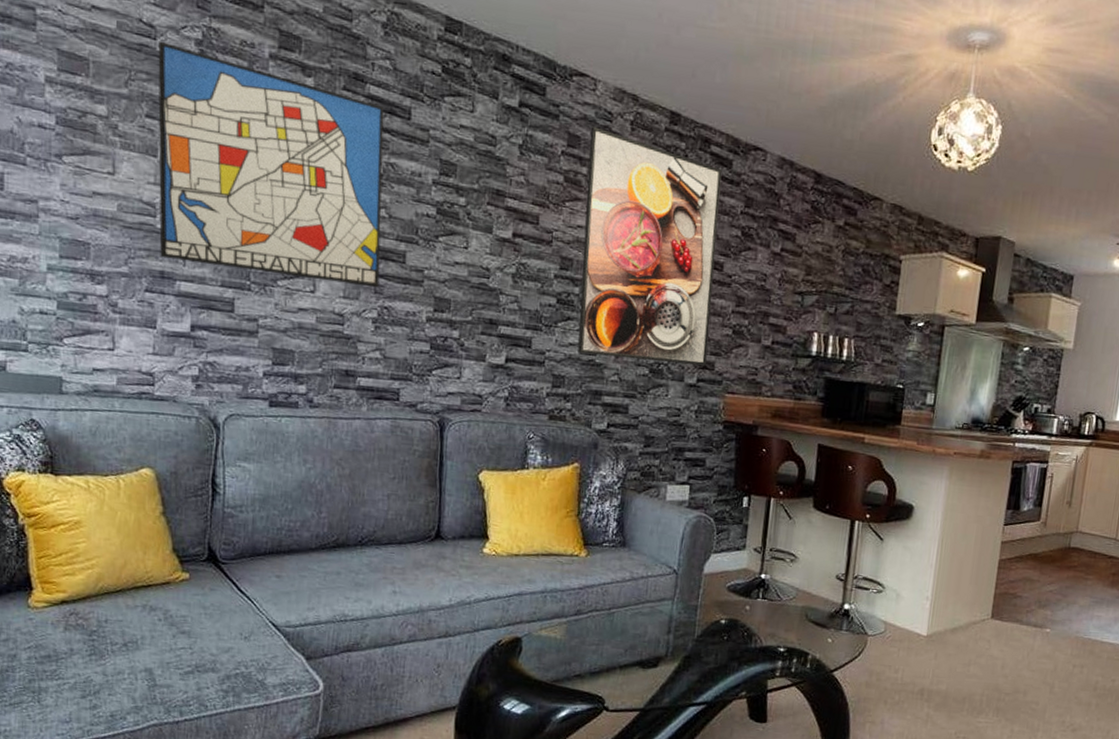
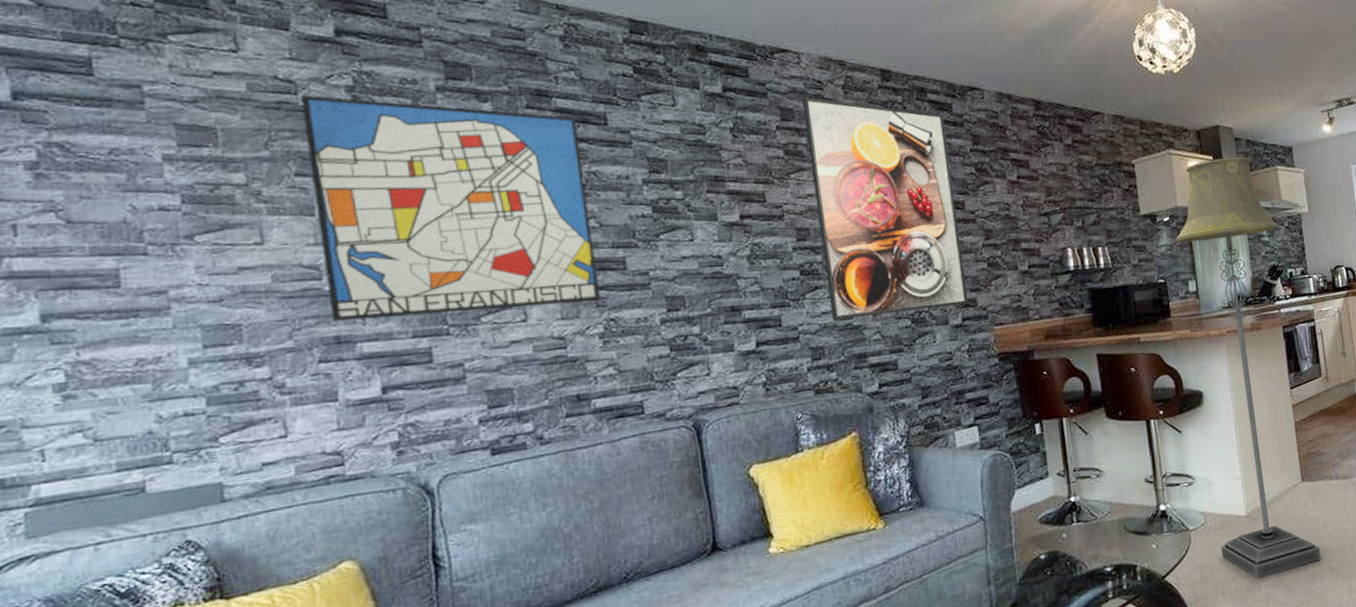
floor lamp: none [892,271,1037,698] -> present [1175,156,1322,580]

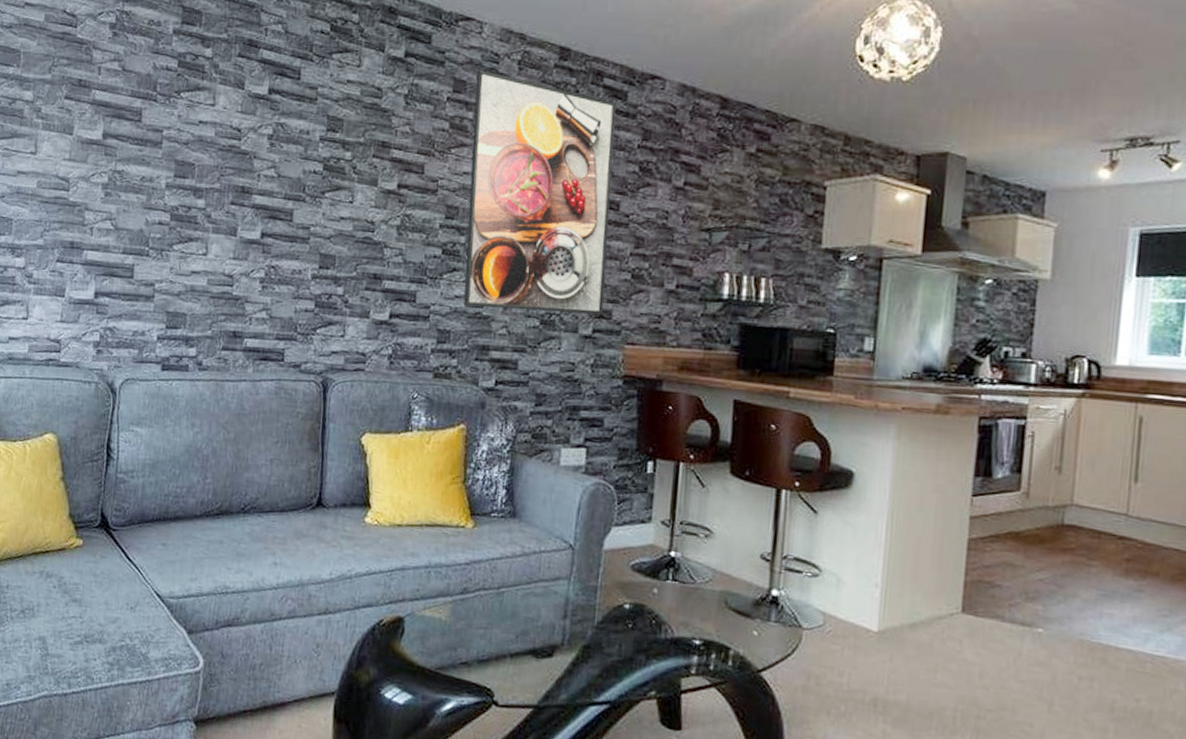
wall art: present [301,94,601,322] -> none [71,28,275,248]
floor lamp: present [1175,156,1322,580] -> none [836,193,1003,714]

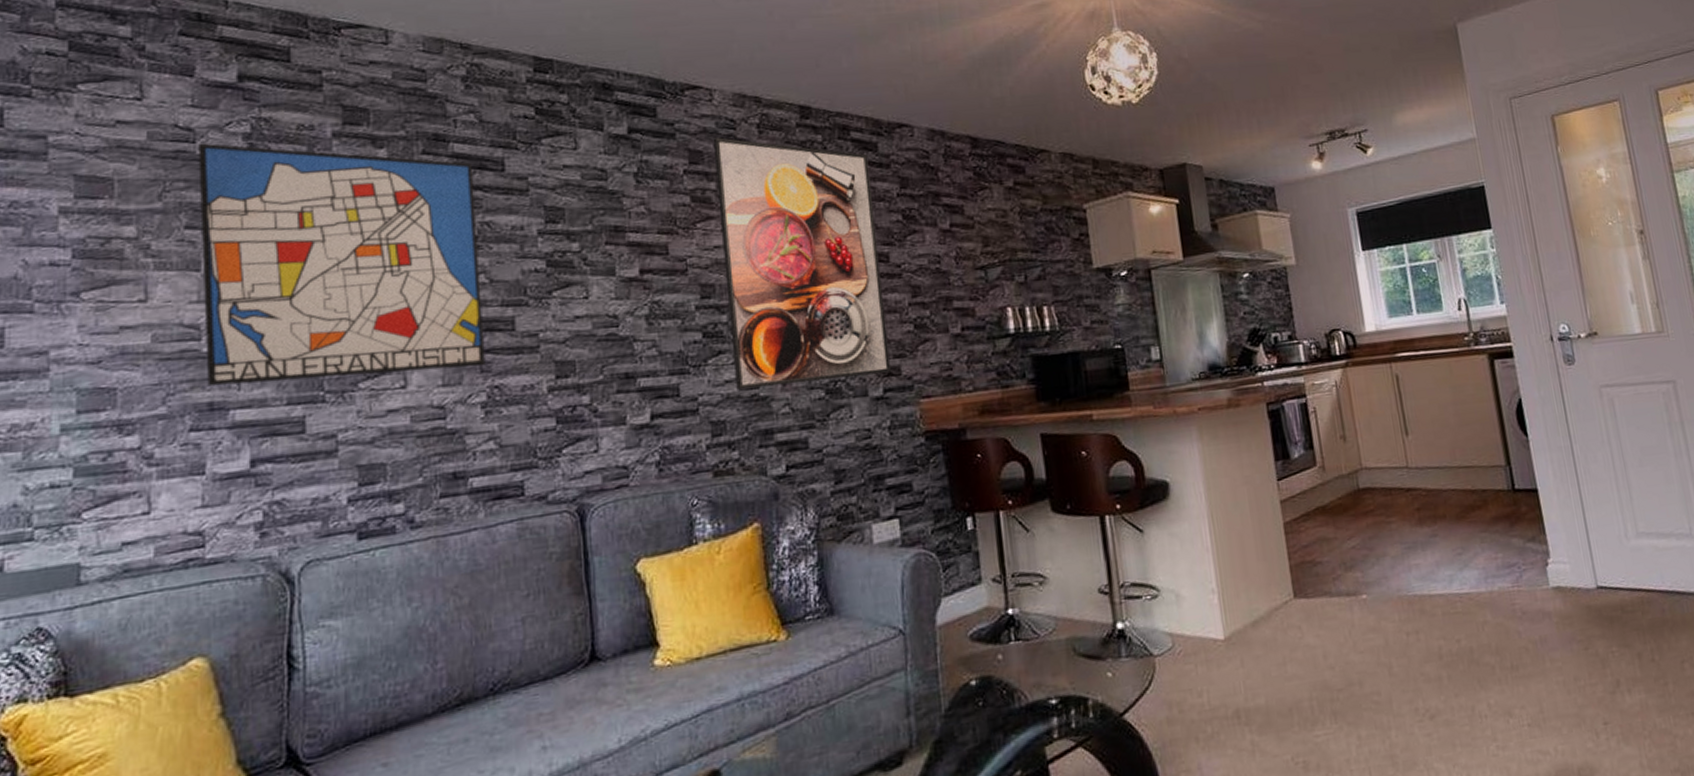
wall art: none [71,28,275,248] -> present [198,143,486,387]

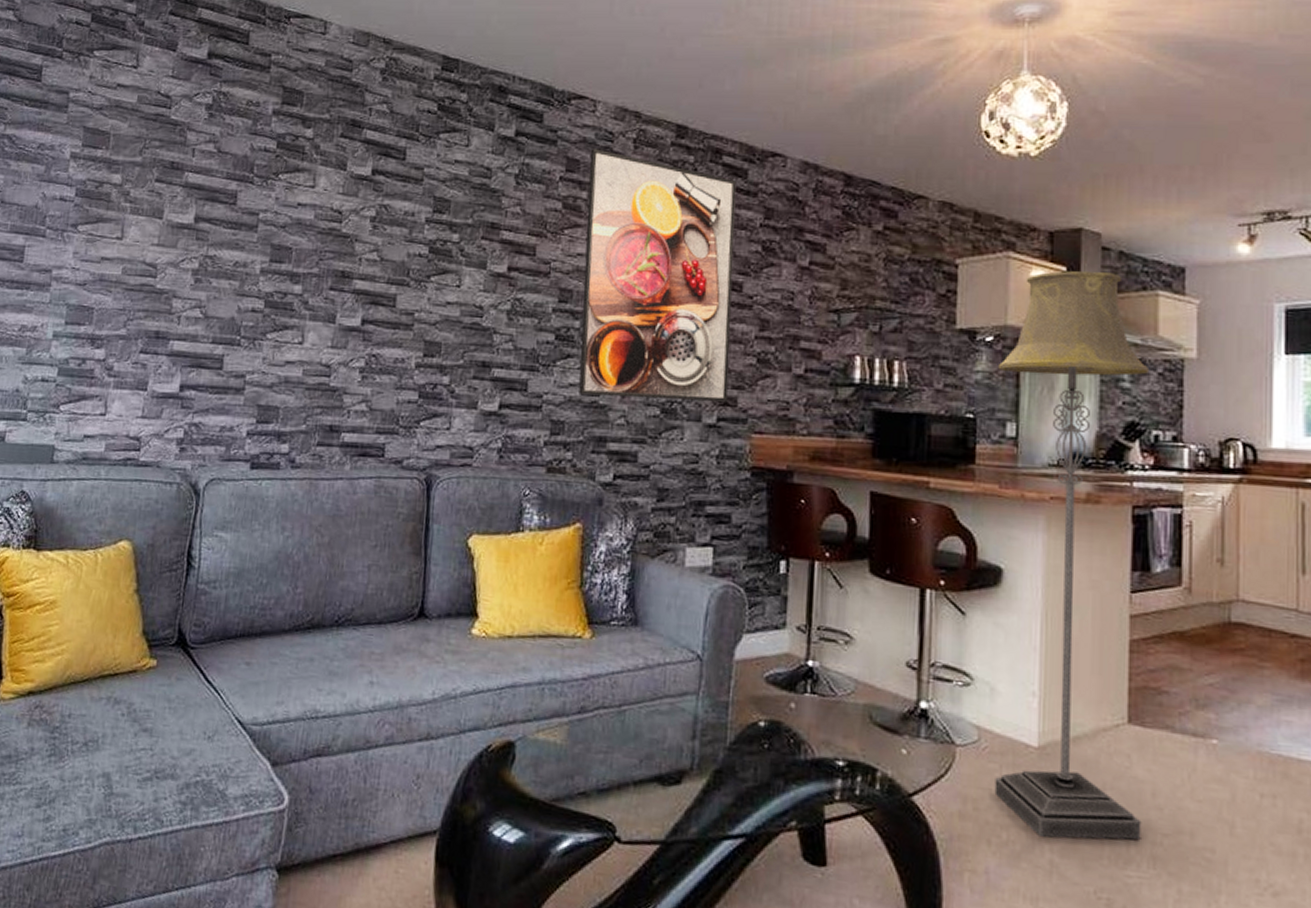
wall art: present [198,143,486,387] -> none [157,109,379,335]
floor lamp: none [1135,199,1322,723] -> present [994,270,1148,840]

